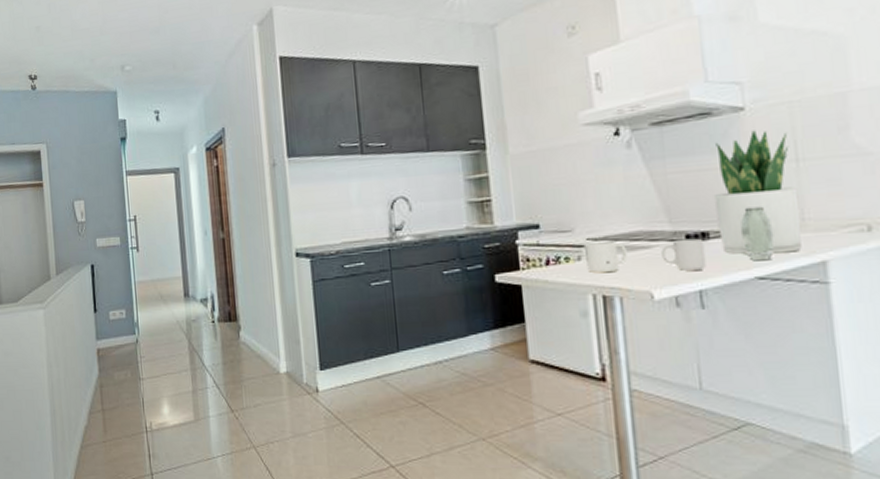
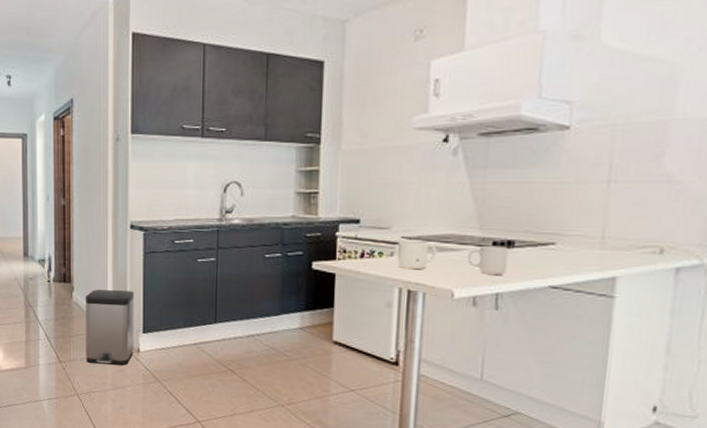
pedal bin: none [253,323,312,409] -> present [85,290,135,366]
planter: present [713,130,802,255] -> none [523,149,604,267]
vase: present [740,206,775,261] -> none [543,222,575,272]

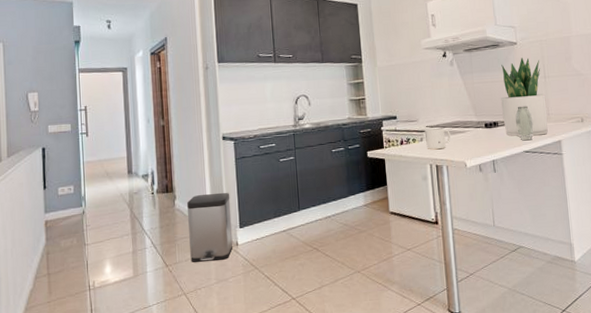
cup: present [468,245,509,276] -> none [471,126,497,148]
planter: none [523,149,604,267] -> present [500,57,548,137]
vase: none [543,222,575,272] -> present [515,106,534,141]

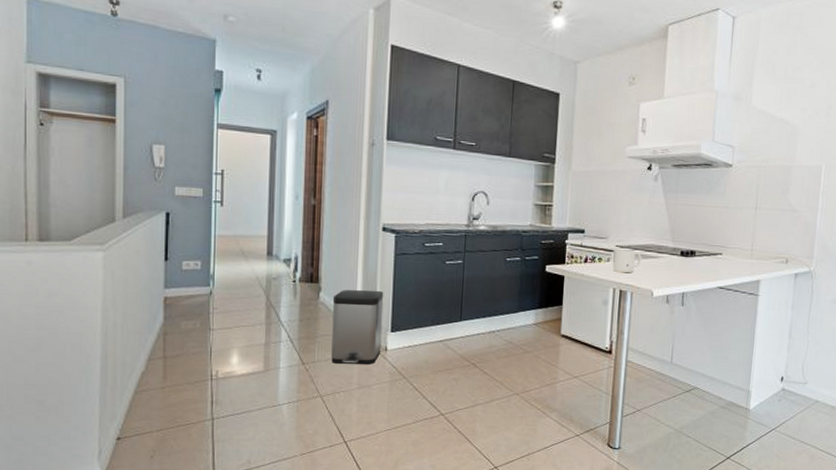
planter: present [500,57,548,137] -> none [701,182,753,272]
vase: present [515,106,534,141] -> none [714,237,734,276]

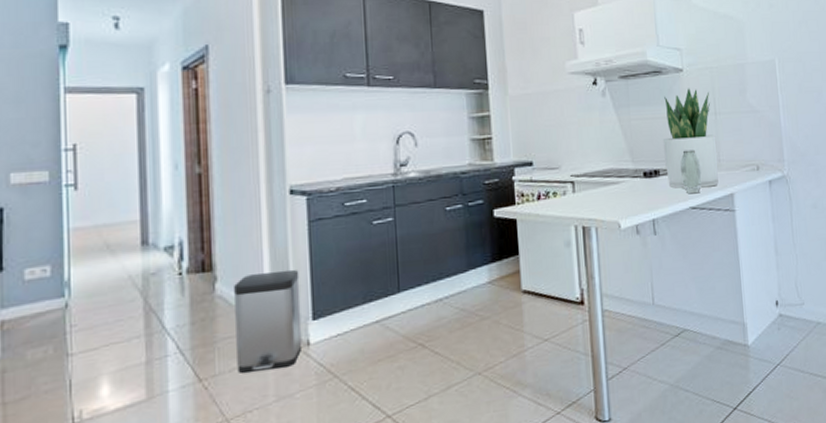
mug: present [612,248,642,274] -> none [568,177,602,207]
planter: none [701,182,753,272] -> present [662,88,719,189]
vase: none [714,237,734,276] -> present [680,149,702,194]

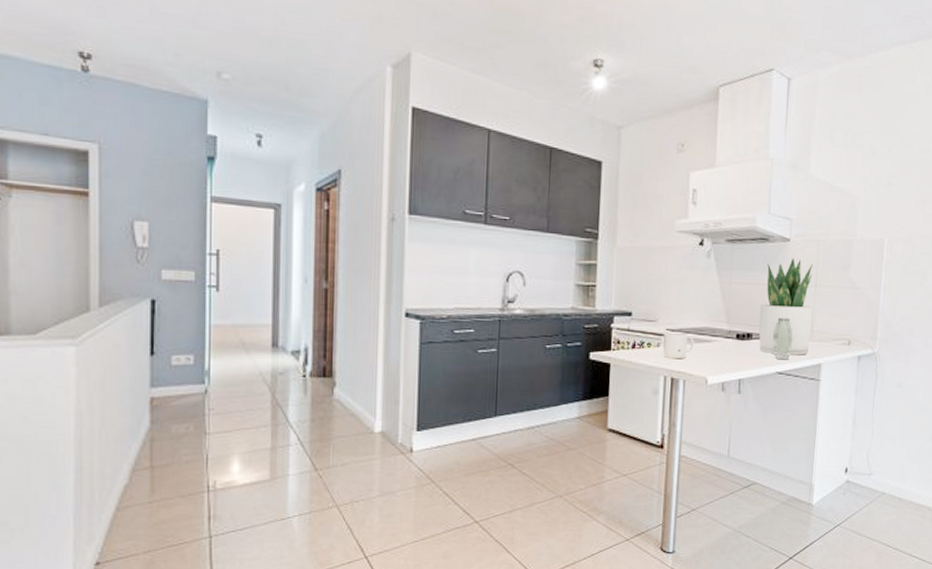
pedal bin: present [233,269,302,373] -> none [348,384,408,468]
mug: none [568,177,602,207] -> present [662,332,694,360]

